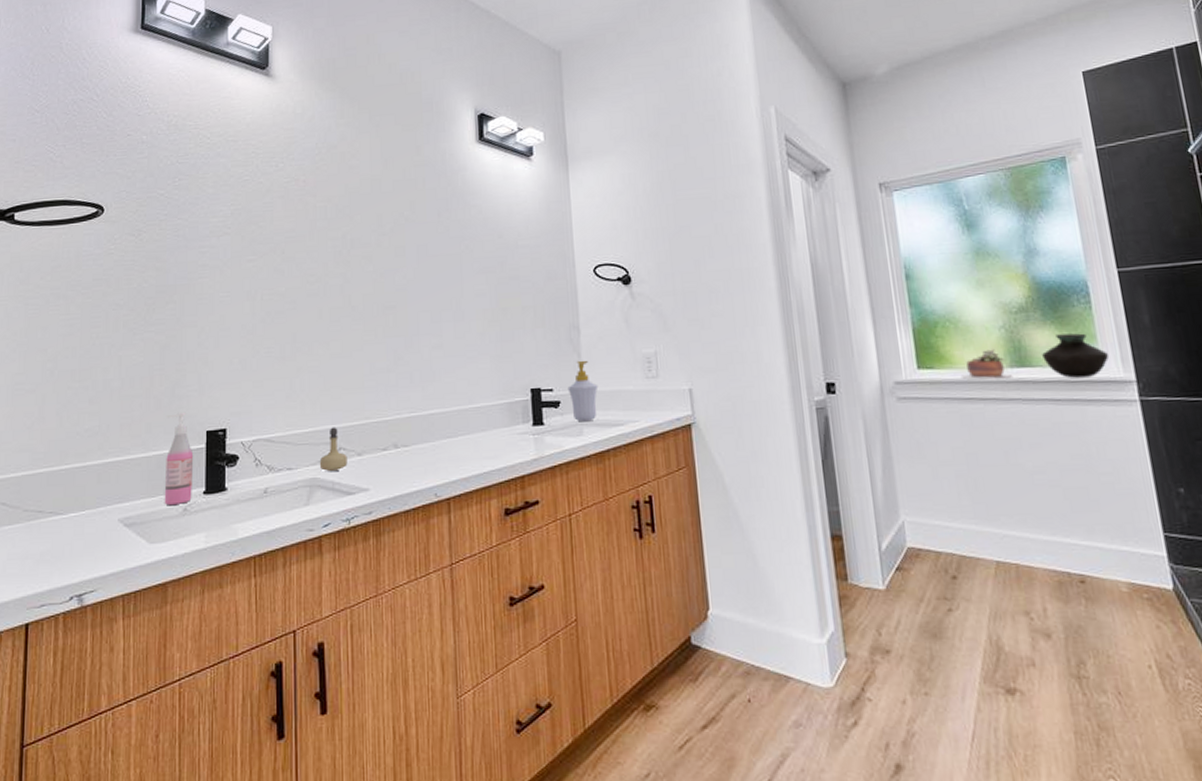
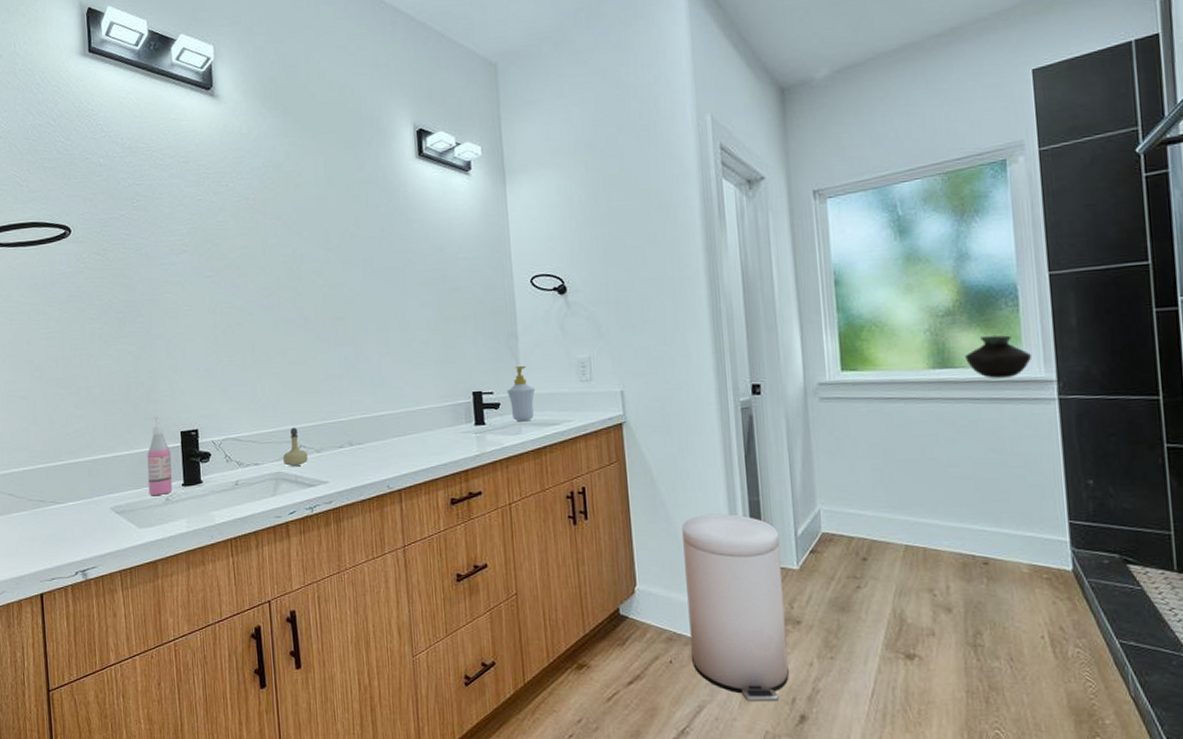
pedal bin: none [757,525,881,749] -> present [682,513,789,703]
succulent plant: present [960,349,1014,381] -> none [883,351,935,382]

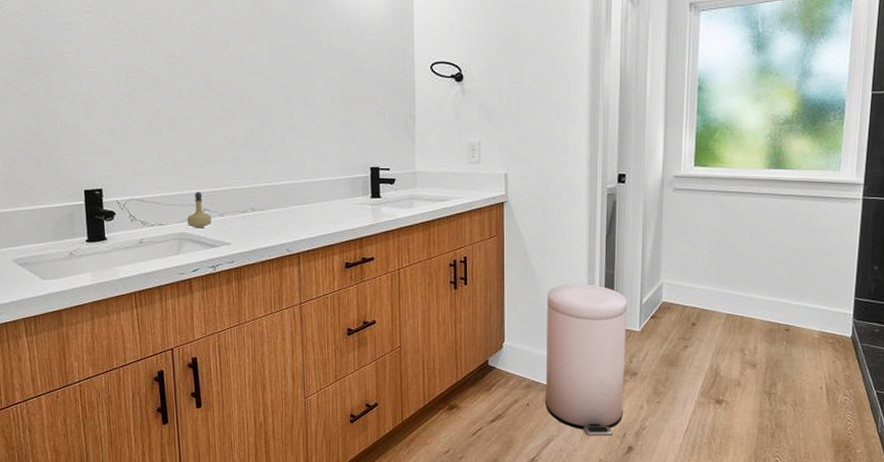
soap dispenser: present [144,414,173,495] -> none [47,173,76,249]
soap bottle: present [507,365,536,421] -> none [402,145,429,196]
vase: present [964,335,1033,379] -> none [794,143,848,180]

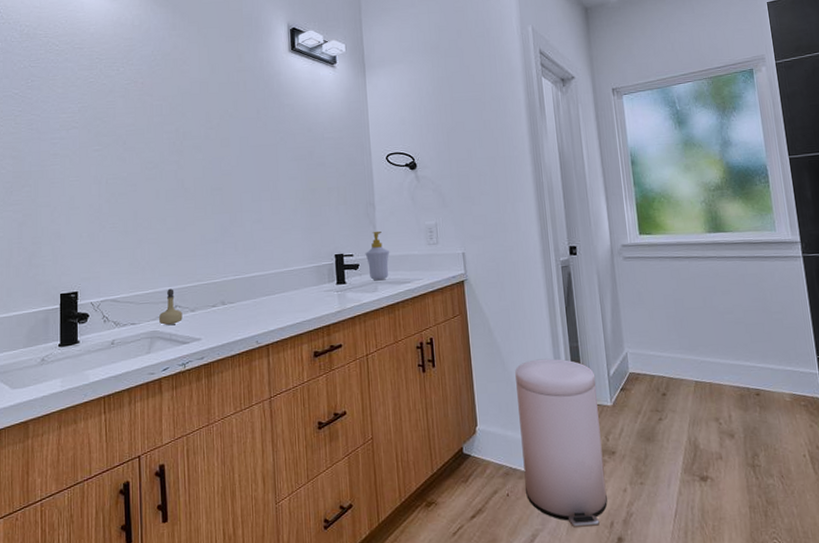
soap bottle: none [402,145,429,196] -> present [365,231,390,280]

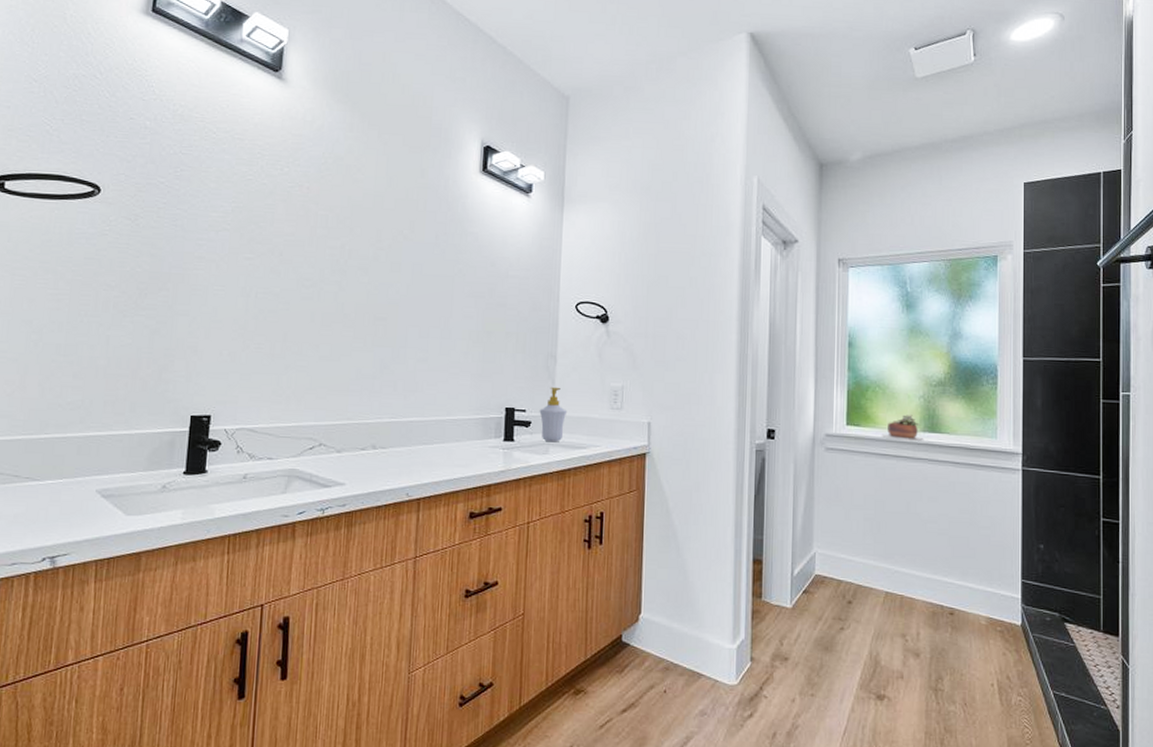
perfume bottle: present [158,288,183,326] -> none [299,424,327,465]
pedal bin: present [515,358,607,528] -> none [684,548,778,736]
succulent plant: none [671,219,711,243] -> present [881,414,924,442]

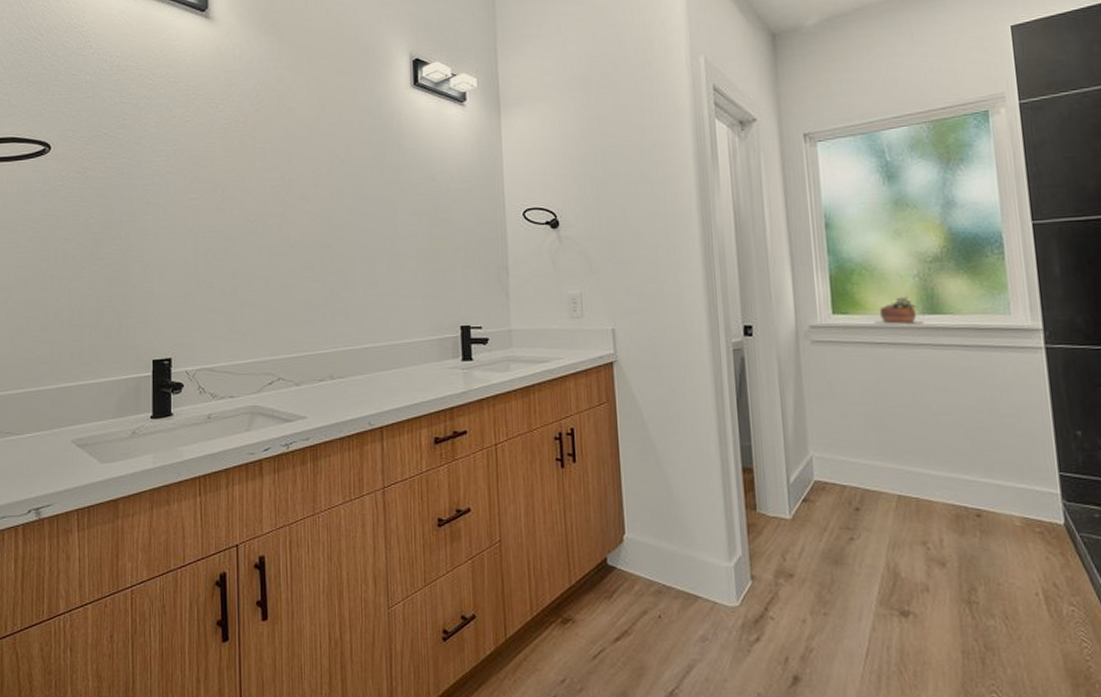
soap bottle: present [539,386,568,441] -> none [496,300,525,357]

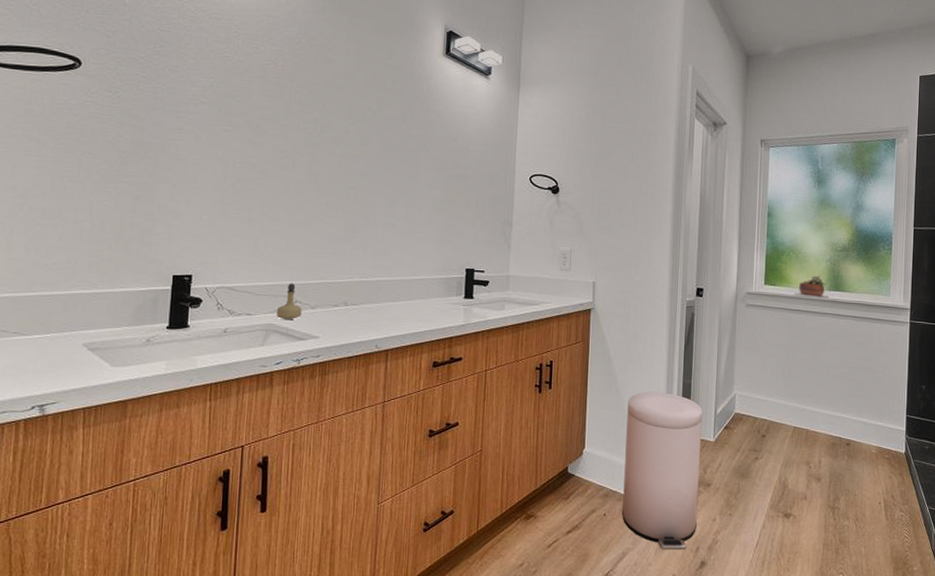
perfume bottle: none [259,358,286,401] -> present [276,283,302,320]
pedal bin: none [672,459,782,662] -> present [621,391,703,551]

